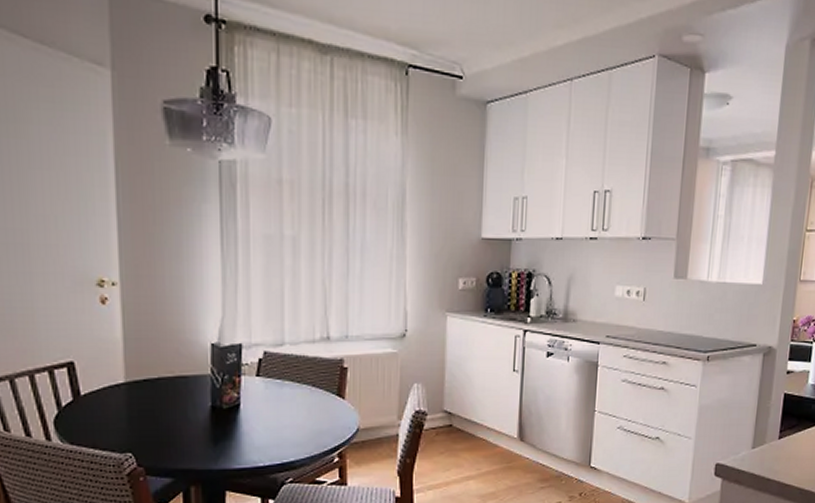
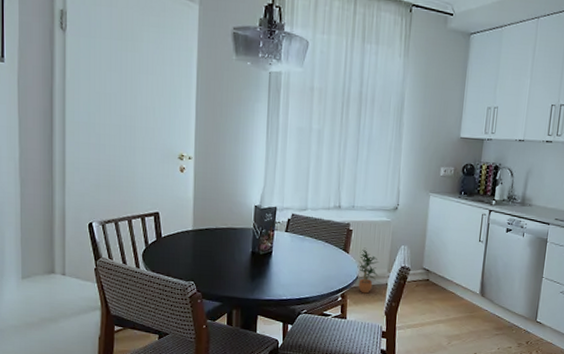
potted plant: none [357,389,386,450] -> present [357,247,380,294]

